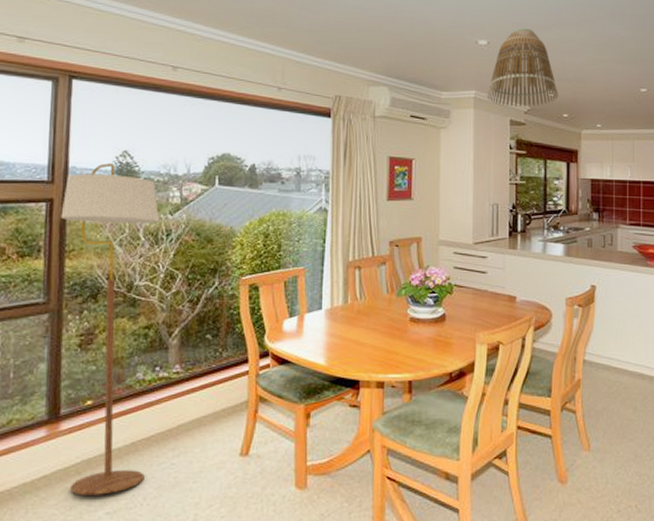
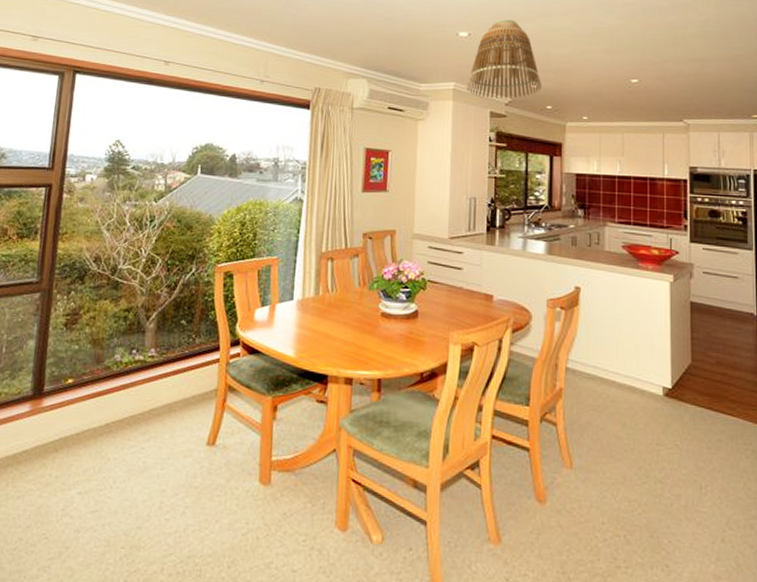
floor lamp: present [60,163,160,495] -> none [46,152,145,474]

